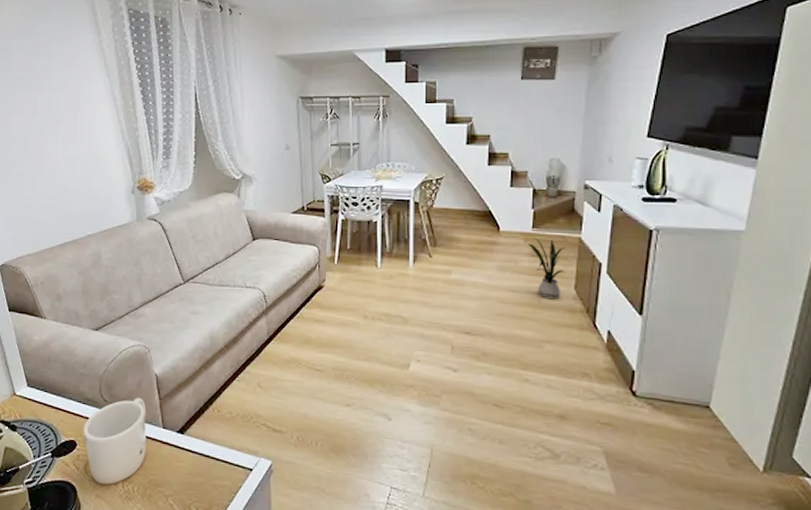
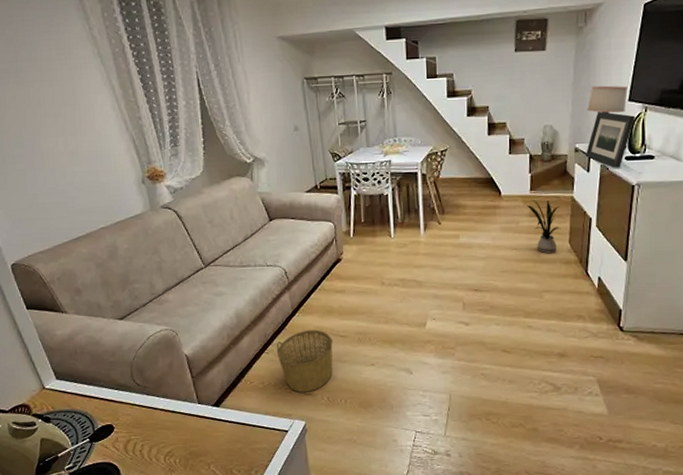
mug: present [83,398,147,485] -> none [119,378,184,461]
basket: none [248,359,308,429] -> present [276,329,333,393]
picture frame: none [595,147,655,209] -> present [585,111,636,168]
table lamp: none [600,119,646,150] -> present [587,85,627,114]

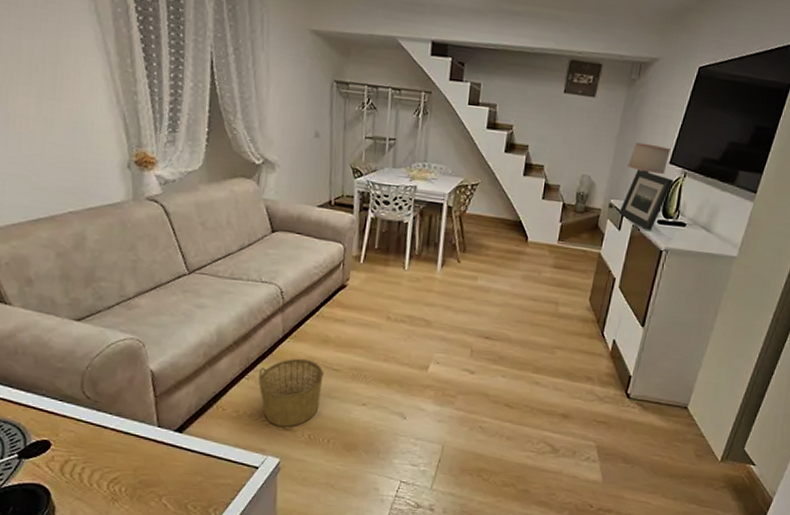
house plant: present [527,200,561,254] -> none [552,250,585,309]

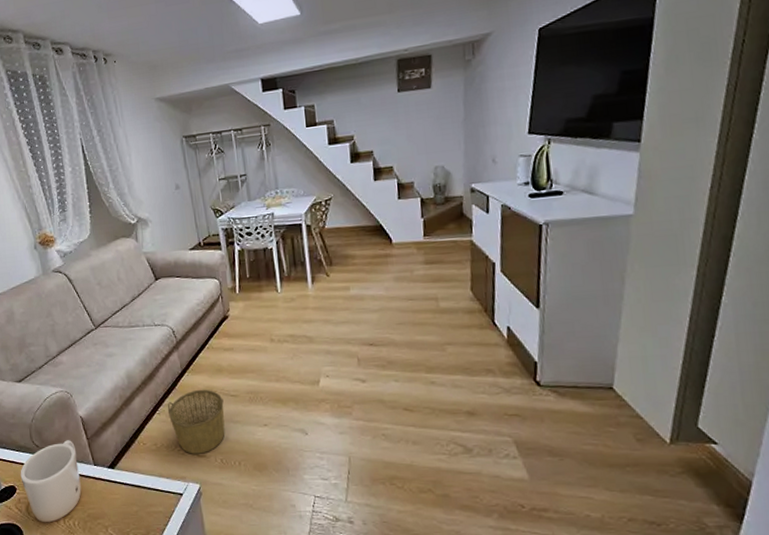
mug: none [59,395,139,487] -> present [20,440,82,523]
picture frame: present [618,170,674,230] -> none [482,147,538,207]
table lamp: present [628,142,670,174] -> none [481,118,527,150]

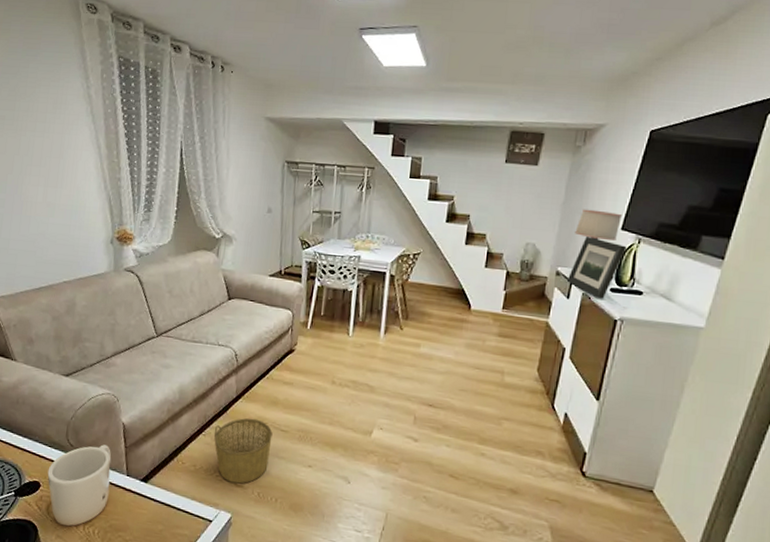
table lamp: none [481,118,527,150] -> present [575,209,622,240]
picture frame: none [482,147,538,207] -> present [566,236,627,299]

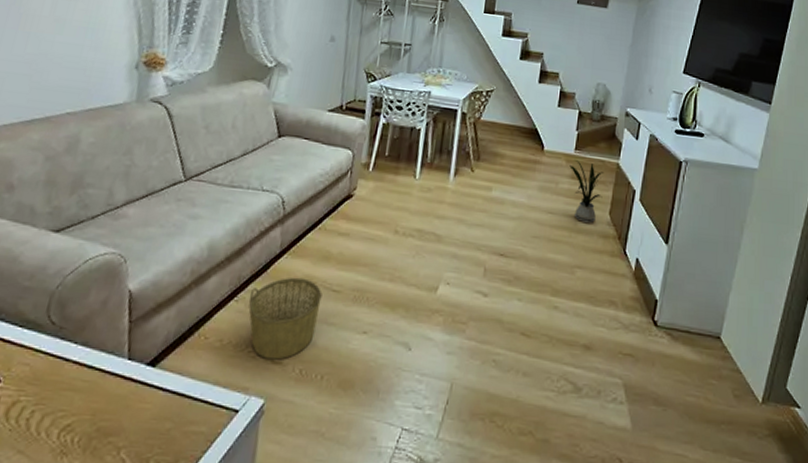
mug: present [47,444,112,526] -> none [11,320,110,436]
house plant: none [497,319,531,380] -> present [569,160,603,224]
picture frame: present [566,236,627,299] -> none [635,79,689,140]
table lamp: present [575,209,622,240] -> none [642,52,683,83]

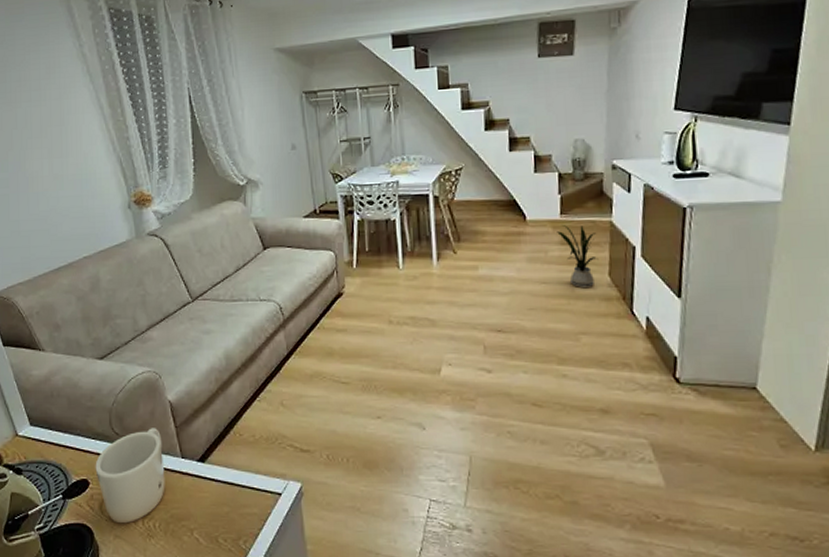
mug: none [11,320,110,436] -> present [95,428,165,524]
basket: present [248,277,323,360] -> none [269,374,334,448]

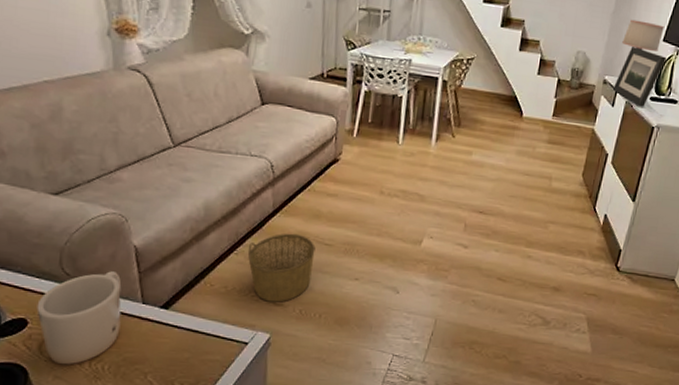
basket: none [269,374,334,448] -> present [247,233,316,303]
house plant: present [557,225,599,289] -> none [546,126,579,185]
picture frame: none [624,122,684,187] -> present [612,47,667,107]
table lamp: none [625,92,673,125] -> present [622,19,664,51]

